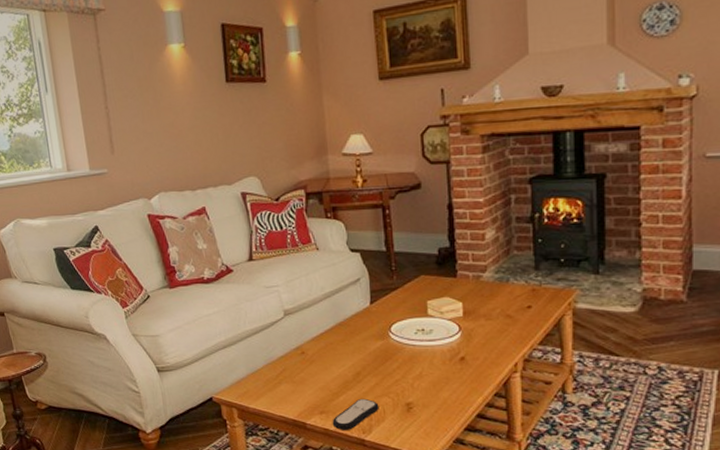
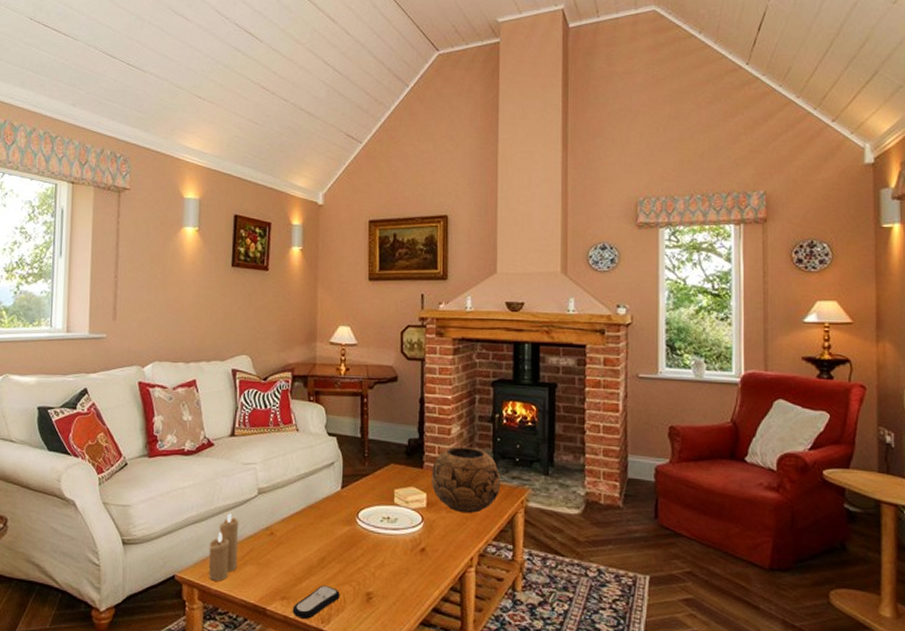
candle: none [241,336,273,400] -> present [208,513,239,581]
decorative bowl: none [466,251,545,319] -> present [431,446,501,513]

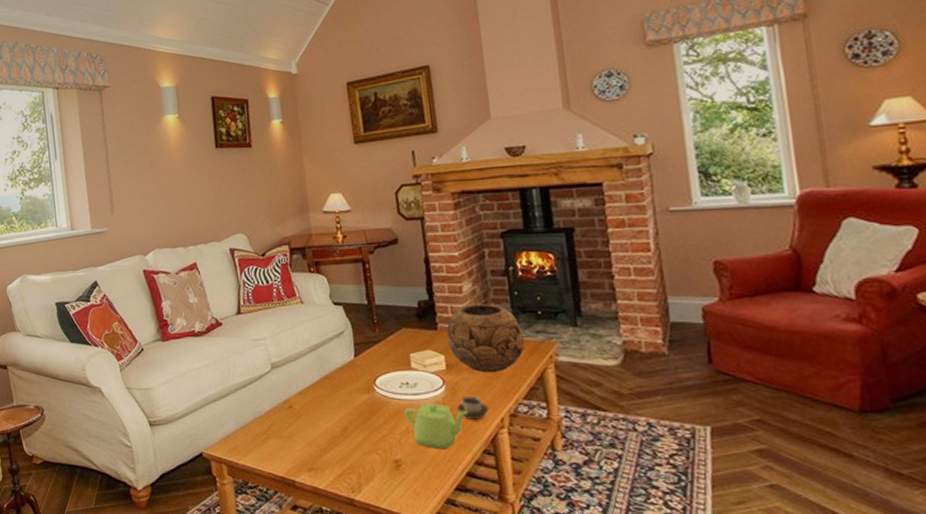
candle: present [208,513,239,581] -> none [231,389,261,456]
remote control: present [292,585,340,620] -> none [321,454,368,490]
teapot: none [382,538,441,585] -> present [404,403,468,450]
cup: none [432,533,461,557] -> present [457,395,489,420]

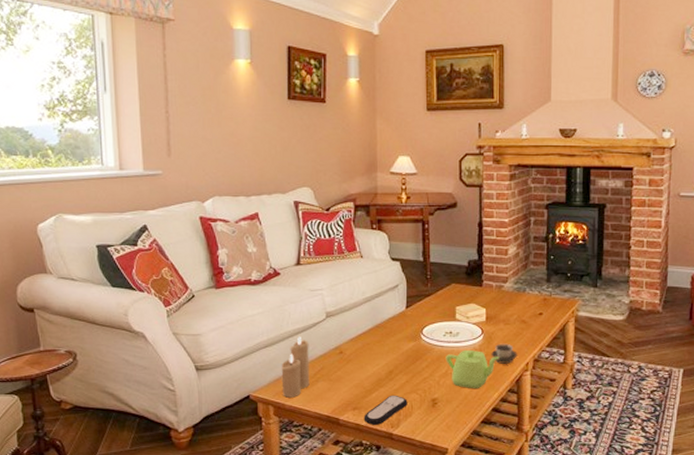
candle: none [231,389,261,456] -> present [281,336,310,398]
remote control: none [321,454,368,490] -> present [363,395,408,426]
decorative bowl: present [446,304,525,372] -> none [489,265,554,323]

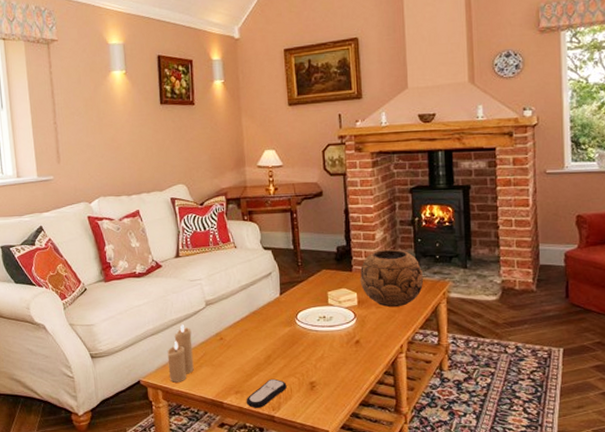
teapot: present [446,349,500,389] -> none [321,333,374,372]
decorative bowl: none [489,265,554,323] -> present [360,249,424,307]
cup: present [491,343,518,364] -> none [365,326,391,347]

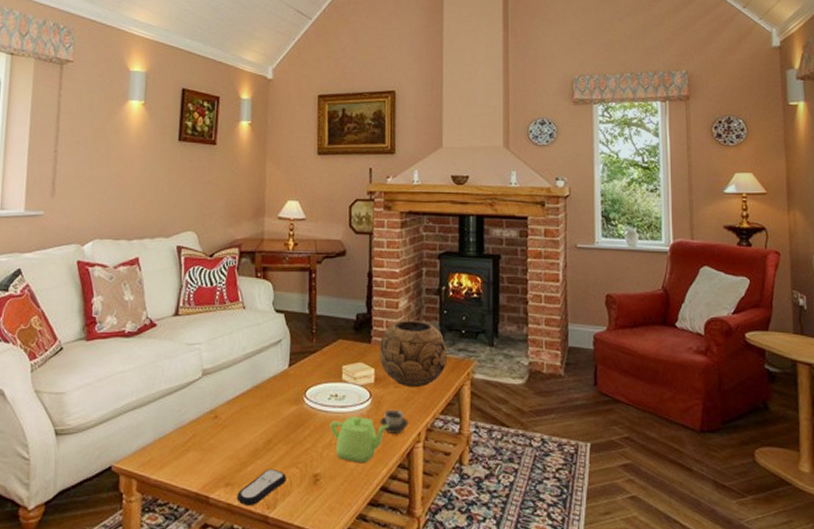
candle: present [167,324,194,383] -> none [147,397,182,470]
teapot: none [321,333,374,372] -> present [330,415,389,464]
cup: none [365,326,391,347] -> present [380,409,409,434]

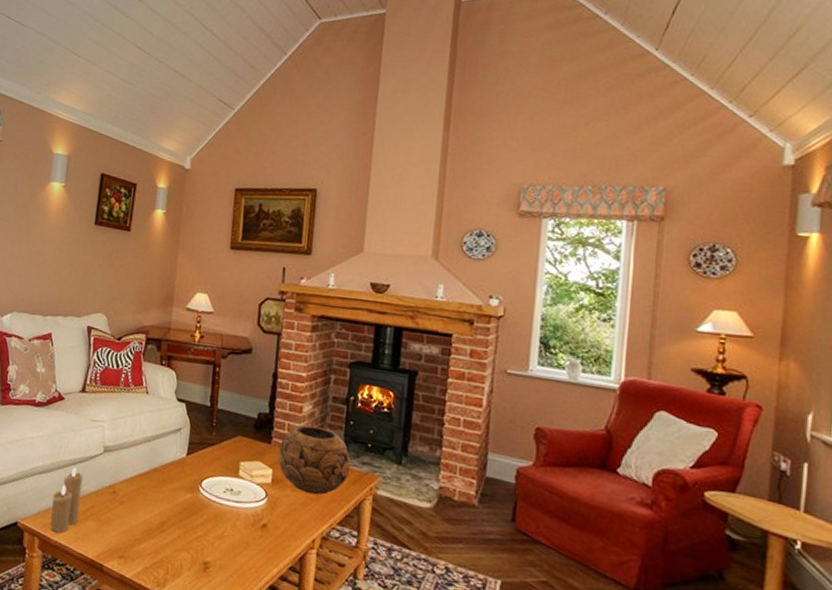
candle: none [147,397,182,470] -> present [49,467,83,533]
remote control: present [236,468,287,507] -> none [128,549,178,581]
teapot: present [330,415,389,464] -> none [223,512,283,560]
cup: present [380,409,409,434] -> none [274,511,304,537]

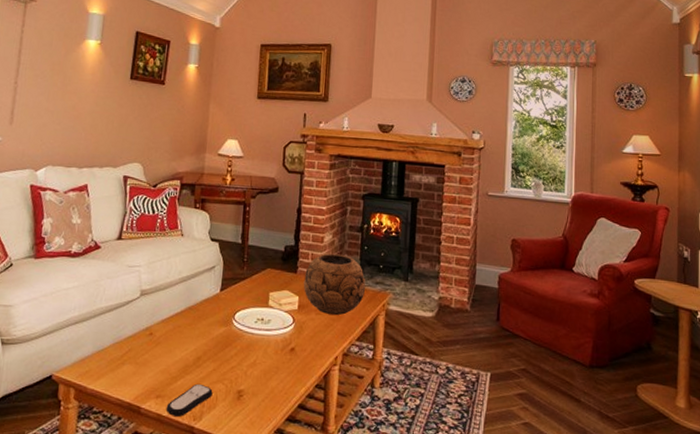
candle: present [49,467,83,533] -> none [85,314,120,381]
remote control: none [128,549,178,581] -> present [165,383,213,418]

